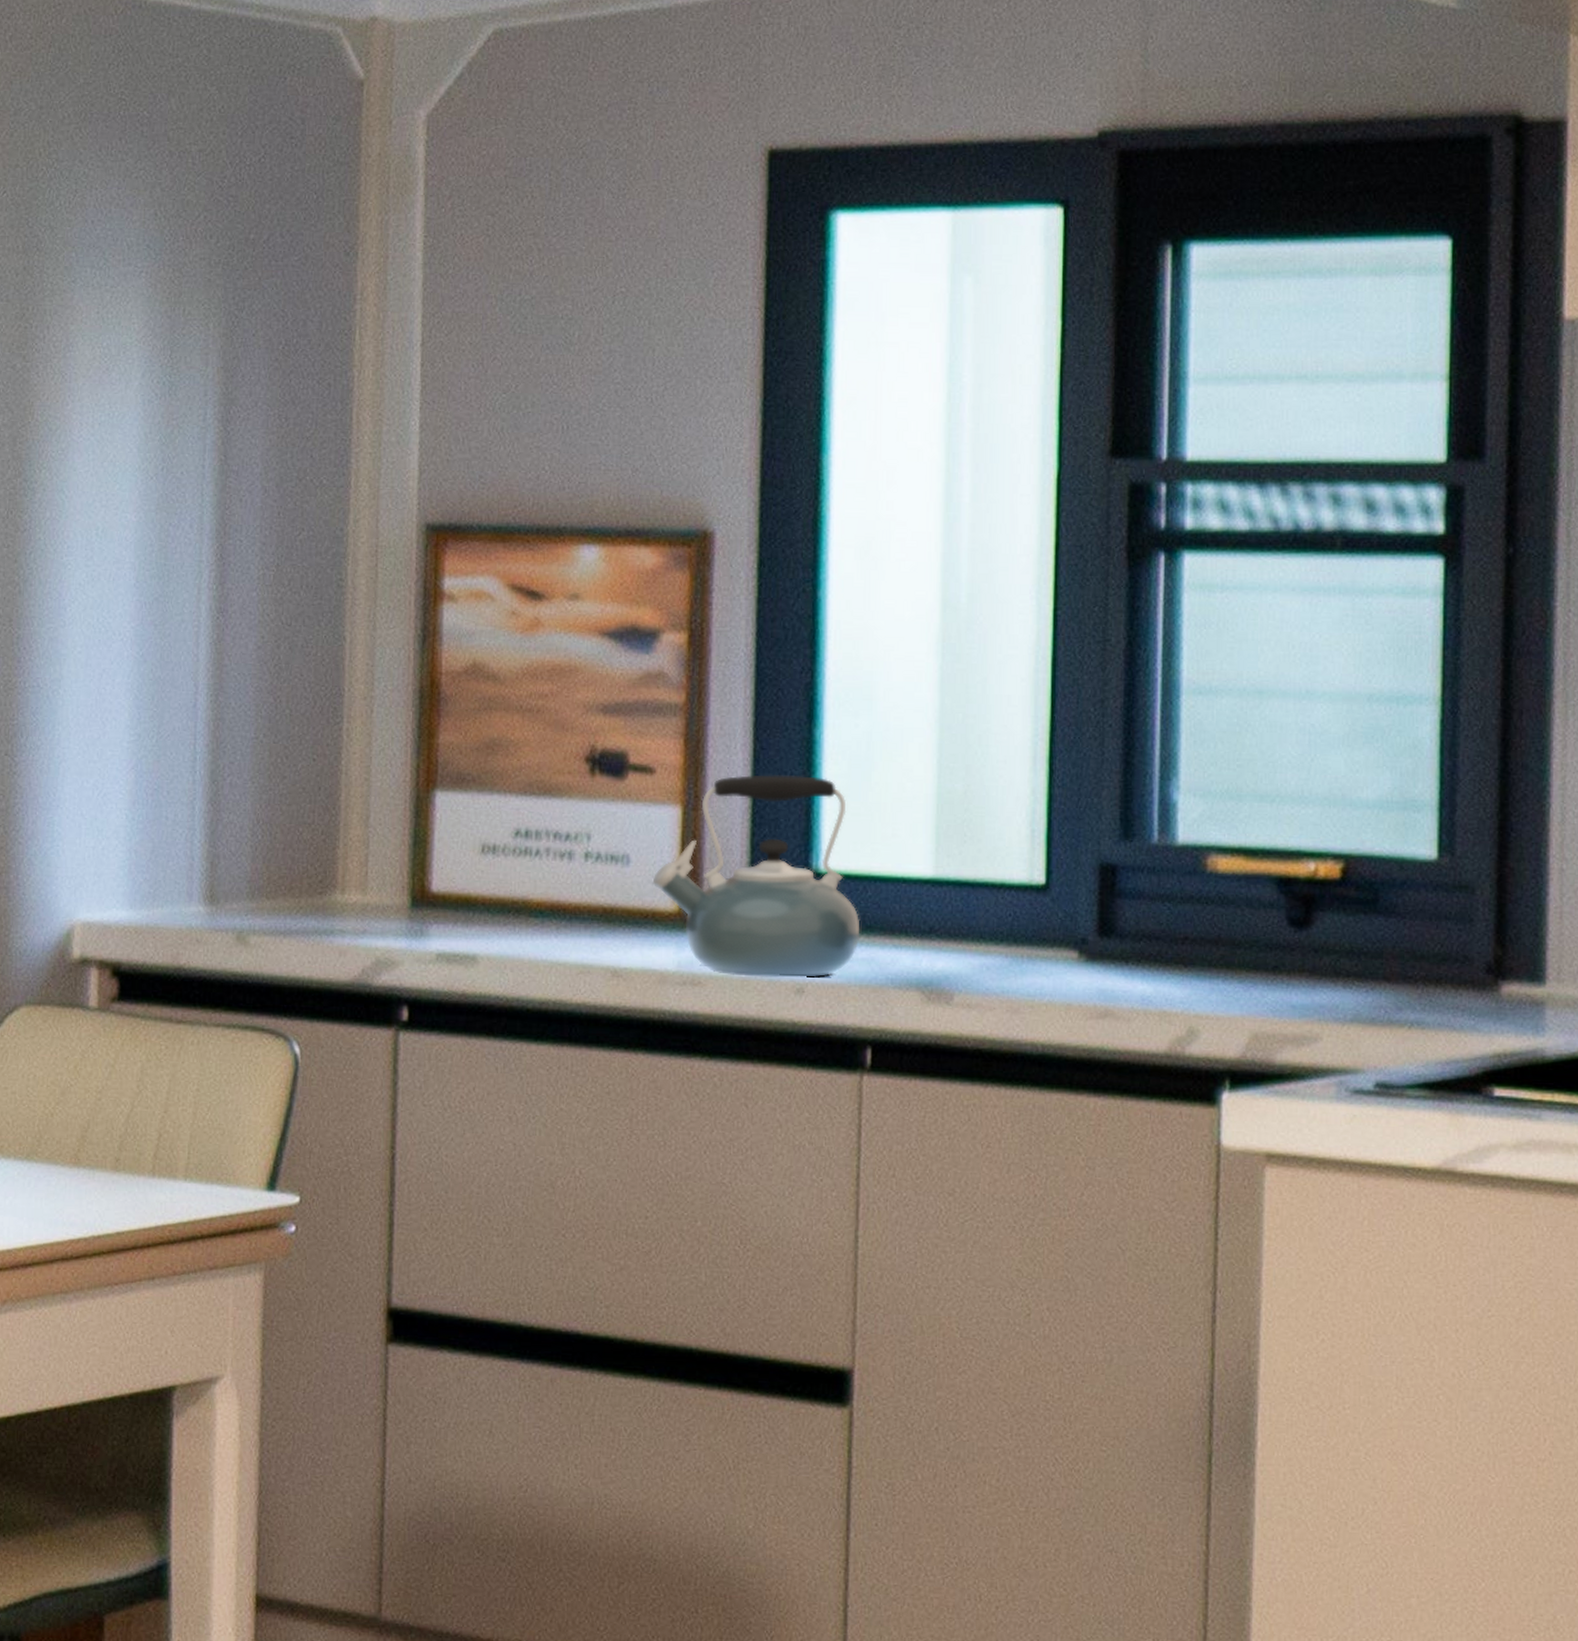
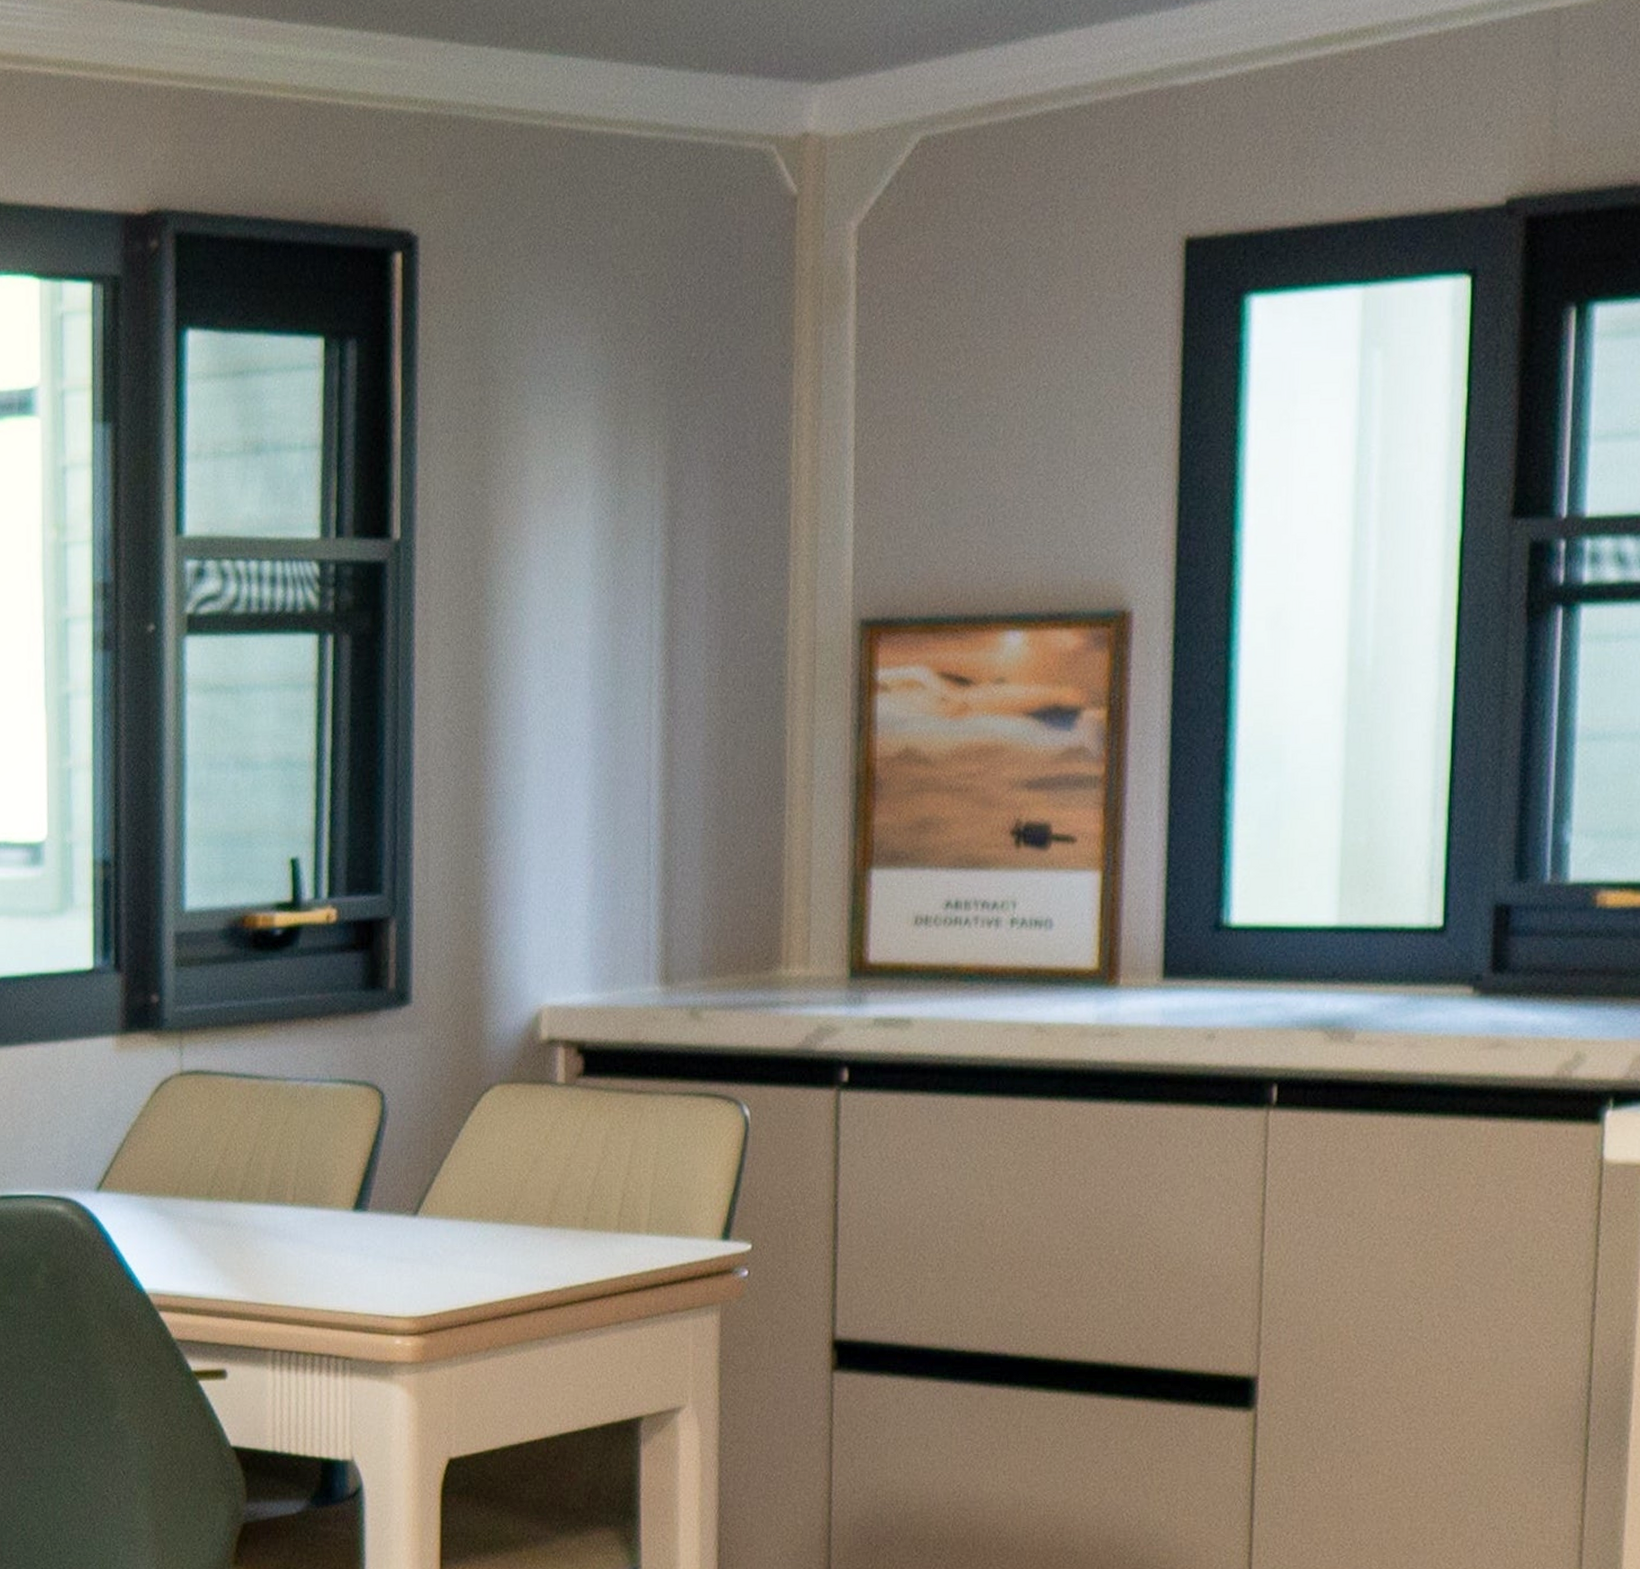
kettle: present [652,775,861,978] -> none [1073,837,1268,1026]

